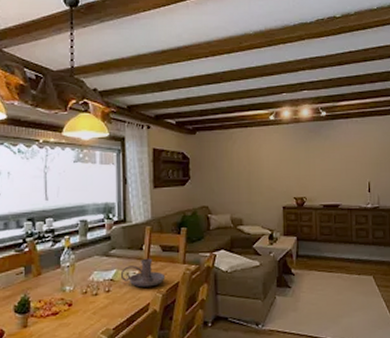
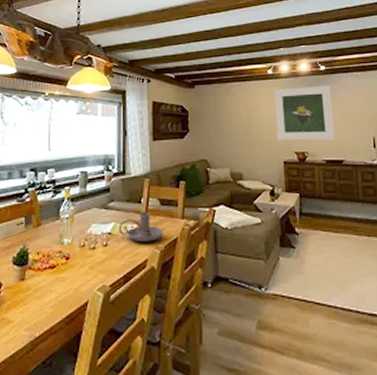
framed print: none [275,131,333,187] -> present [274,85,335,141]

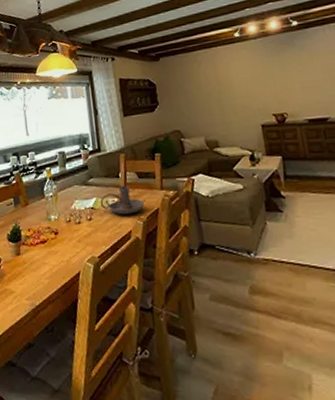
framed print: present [274,85,335,141] -> none [243,41,316,104]

